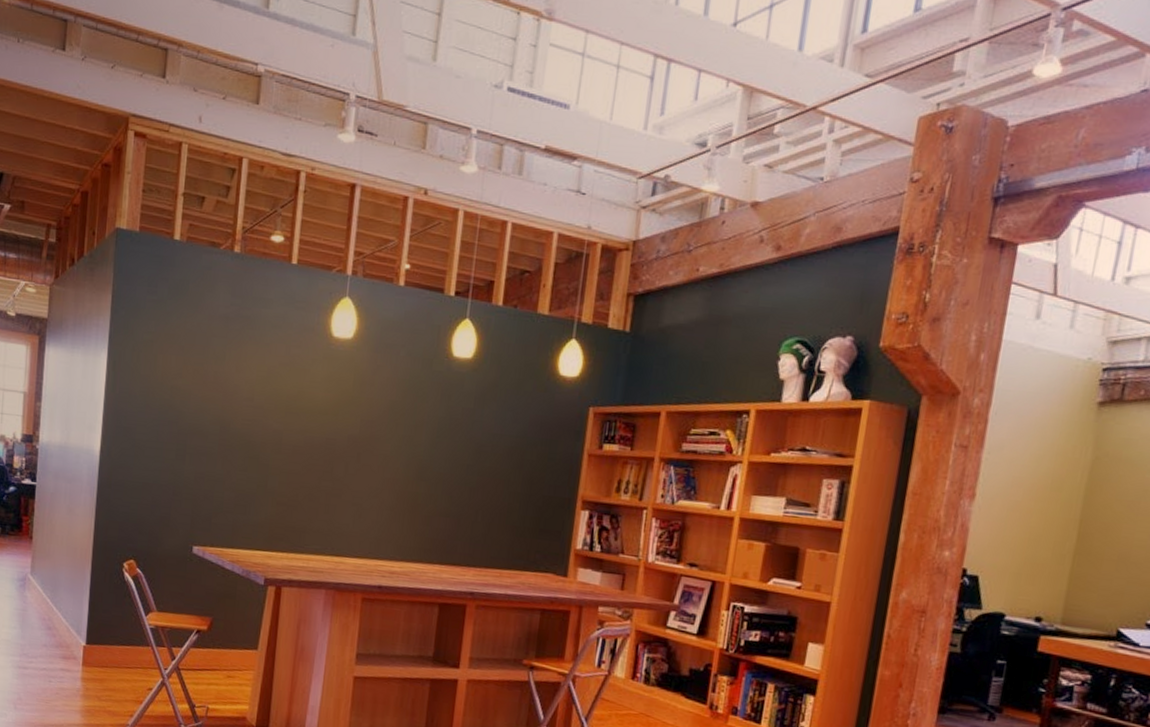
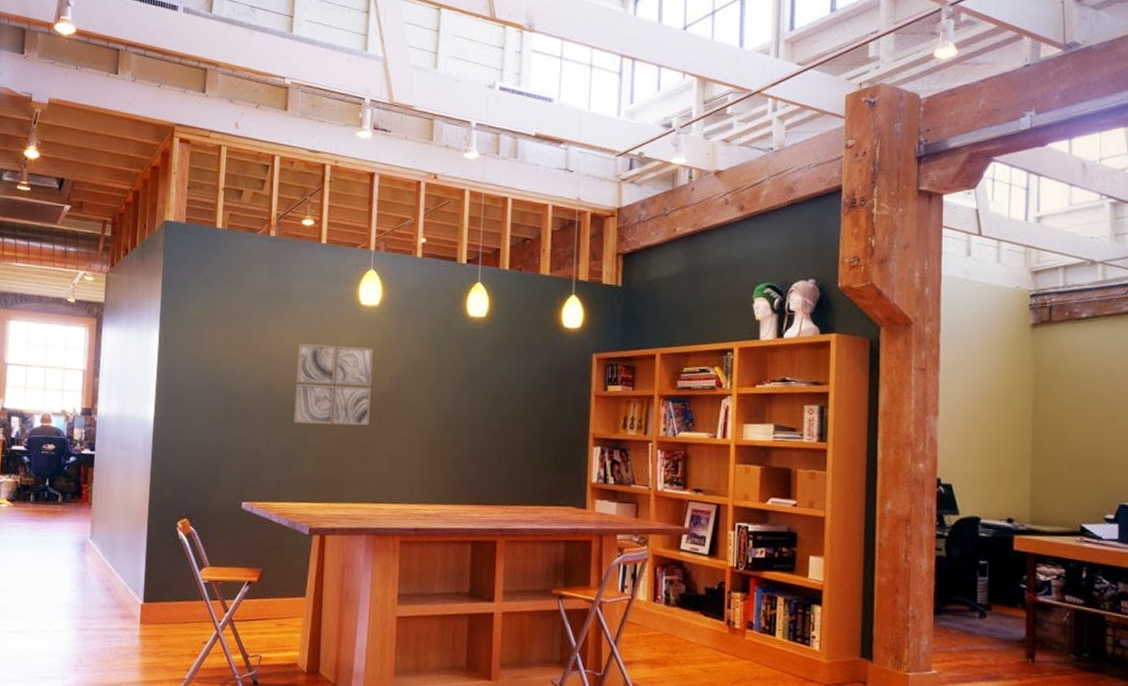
wall art: none [252,377,344,472] -> present [294,344,374,426]

